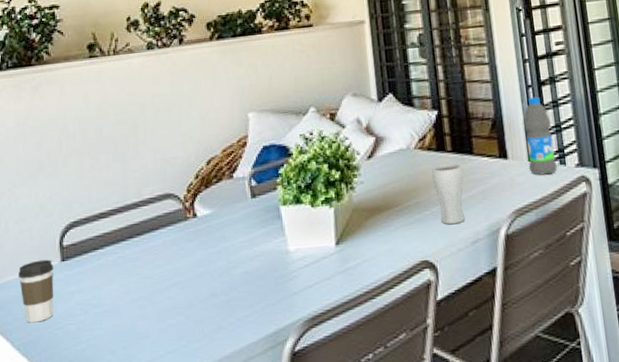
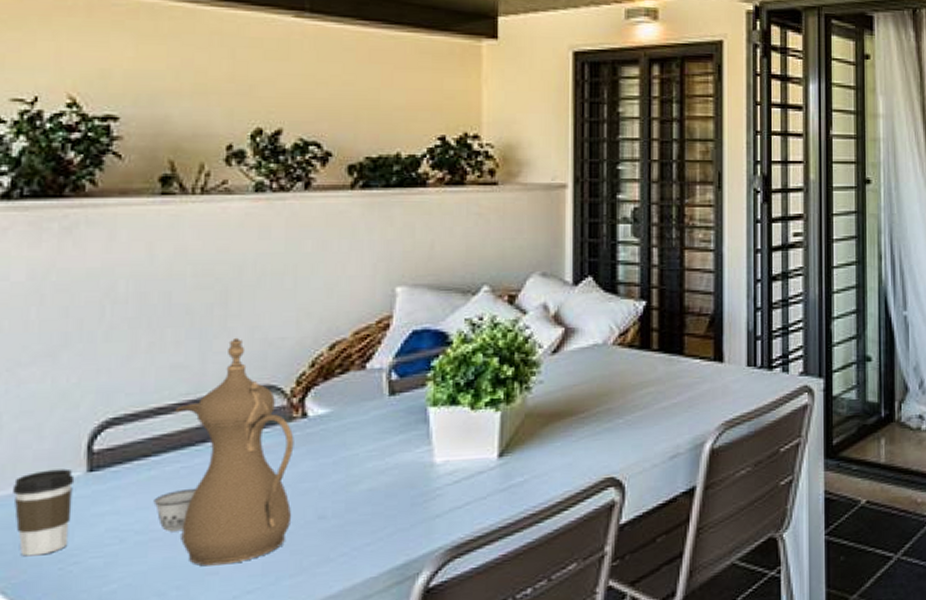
teapot: none [103,158,194,332] -> present [153,337,294,566]
drinking glass: present [431,164,466,225] -> none [630,365,668,436]
water bottle: present [523,96,557,175] -> none [747,293,778,383]

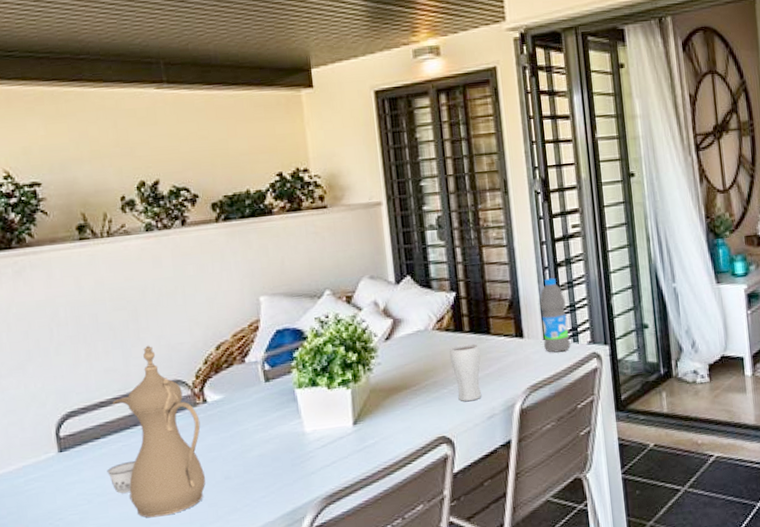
coffee cup: present [11,468,75,557] -> none [9,451,53,516]
drinking glass: none [630,365,668,436] -> present [449,343,482,402]
water bottle: none [747,293,778,383] -> present [540,277,570,353]

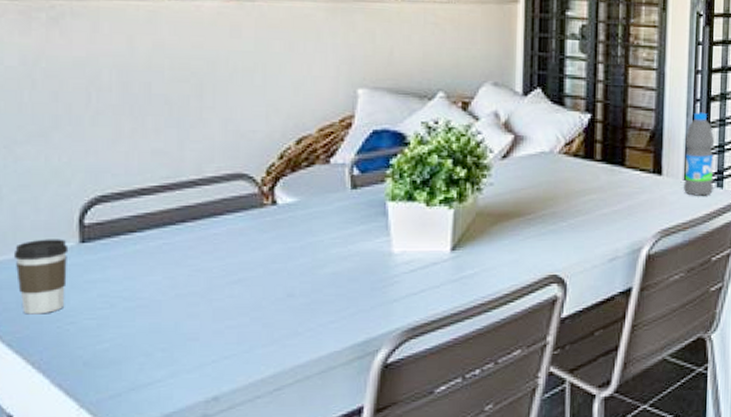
coffee cup: none [9,451,53,516] -> present [13,239,69,315]
teapot: present [107,345,206,518] -> none [139,128,265,333]
drinking glass: present [449,343,482,402] -> none [574,174,610,239]

